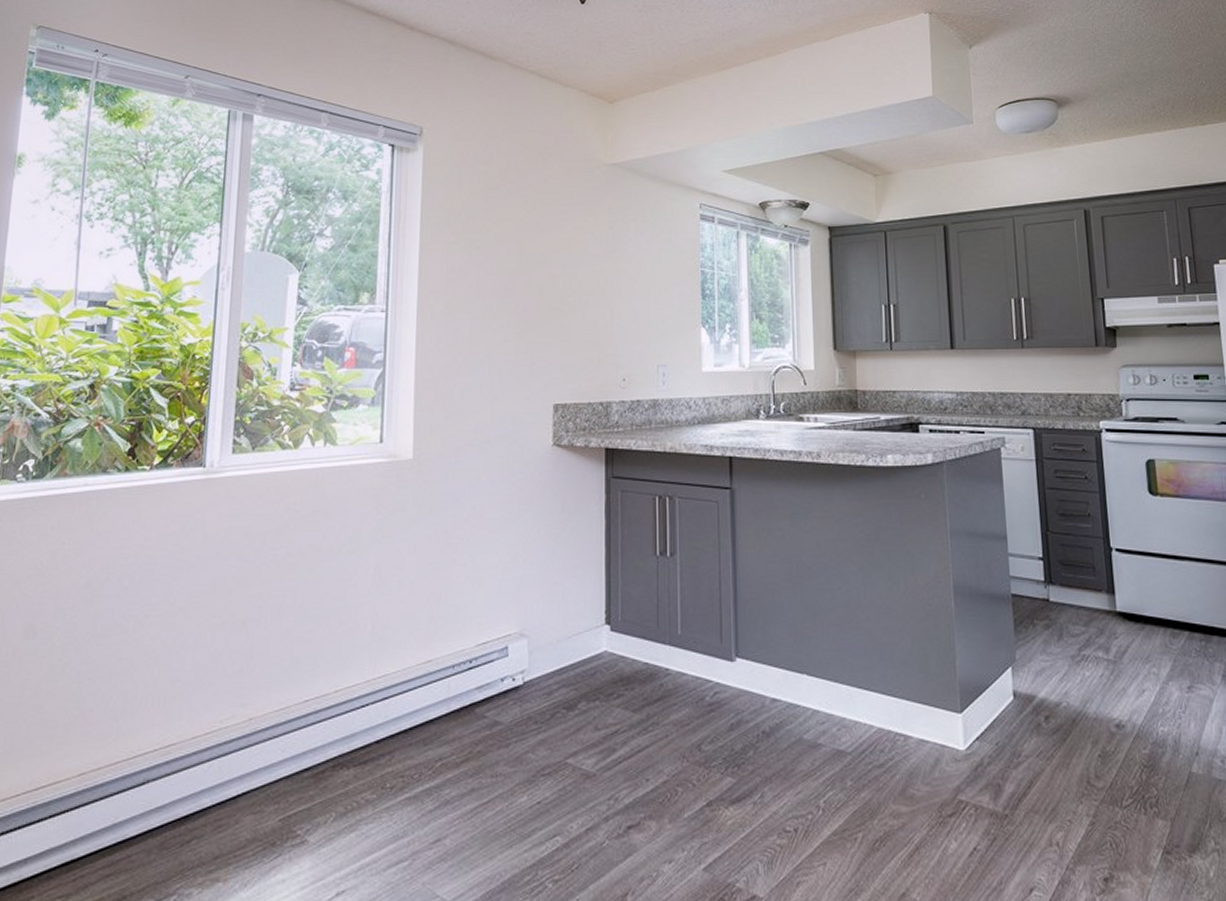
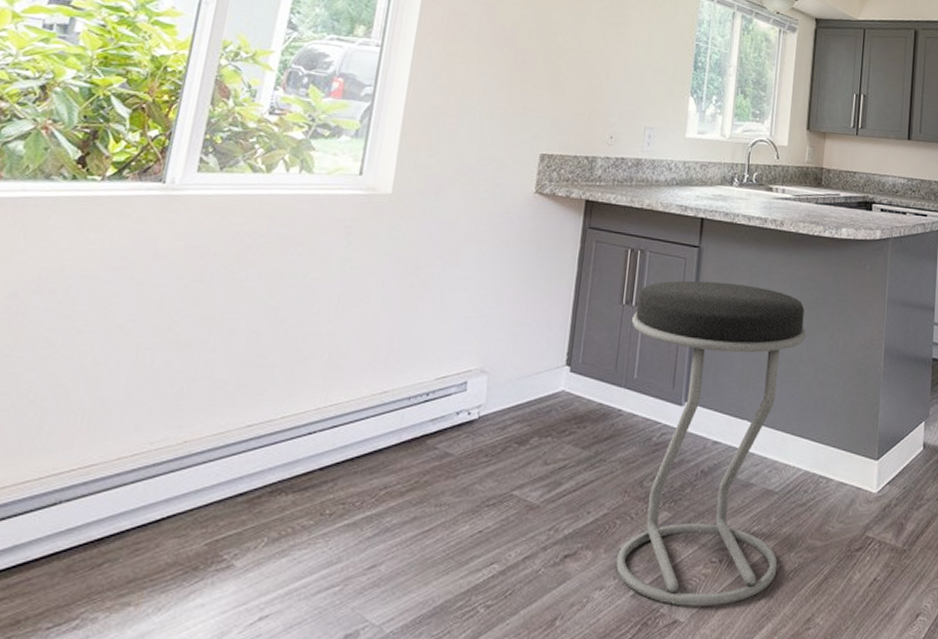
stool: none [669,524,861,880] -> present [616,280,806,606]

